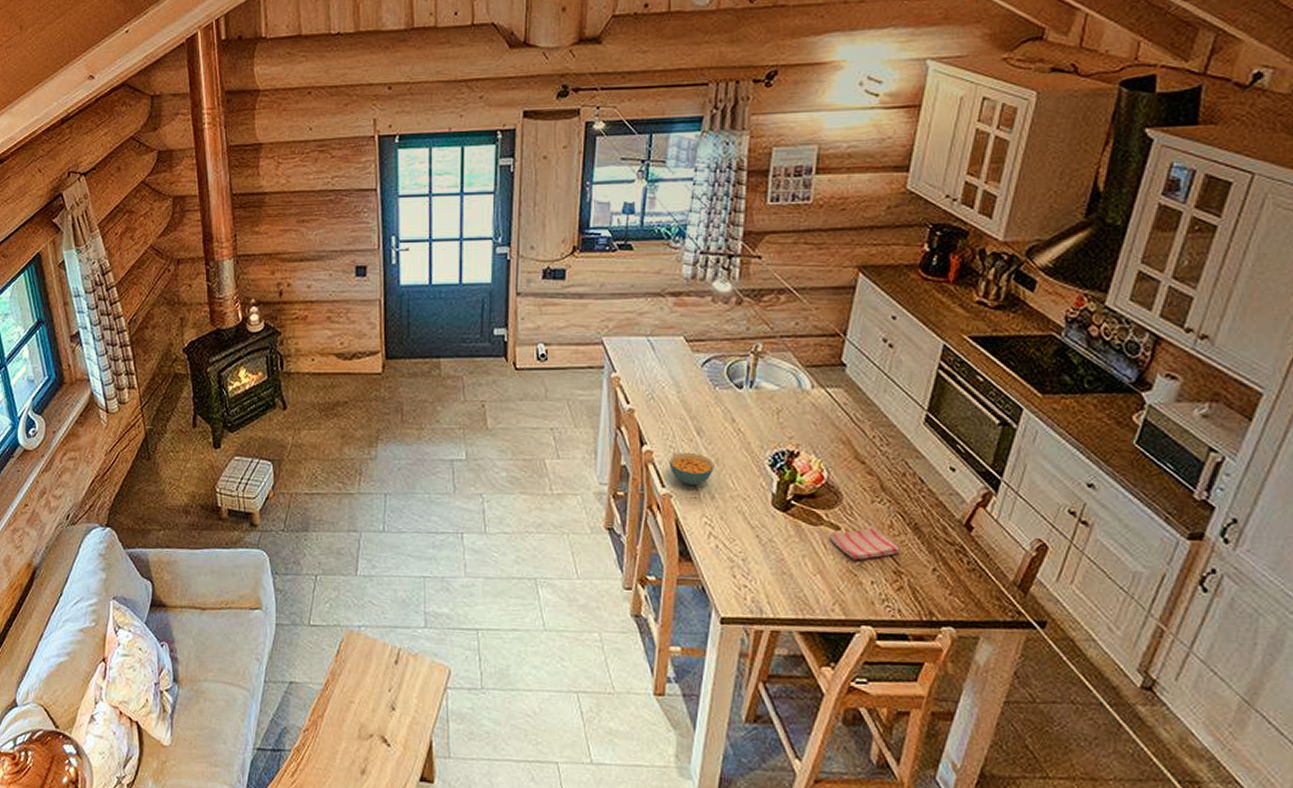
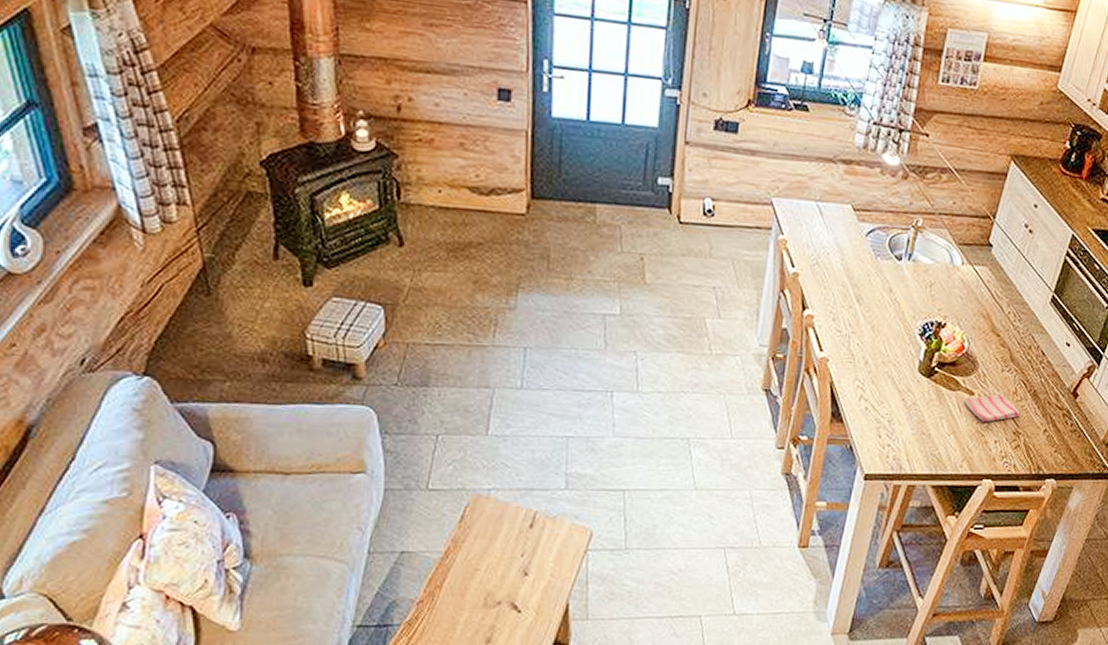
cereal bowl: present [669,452,714,485] -> none [828,318,870,350]

